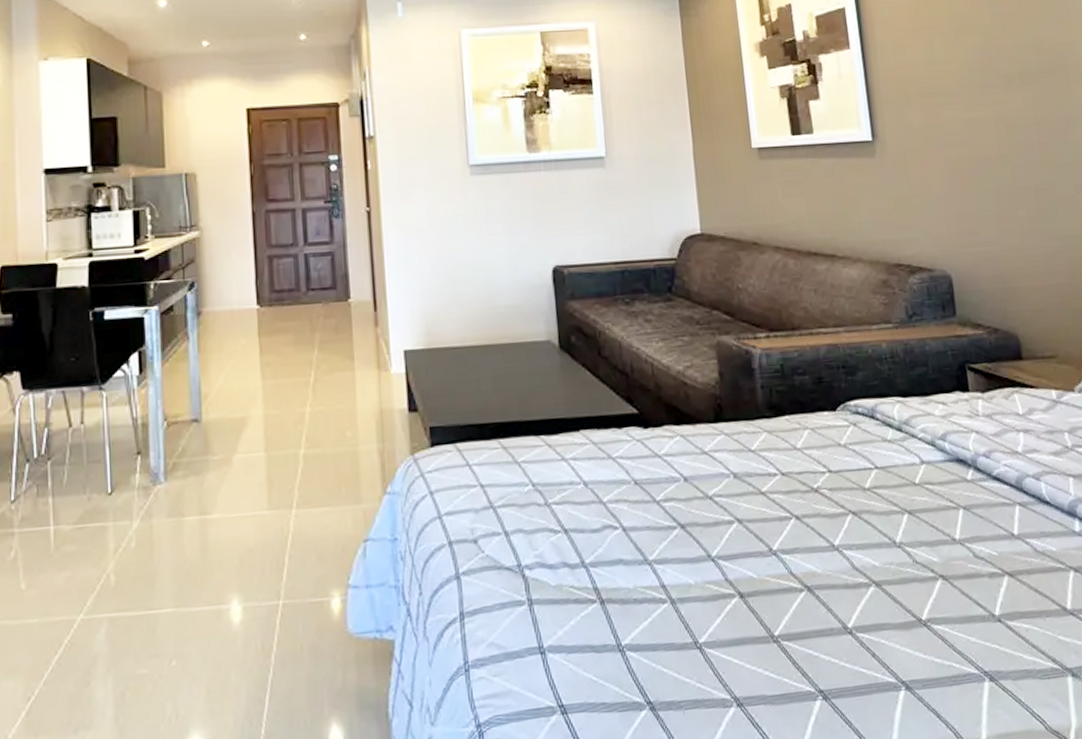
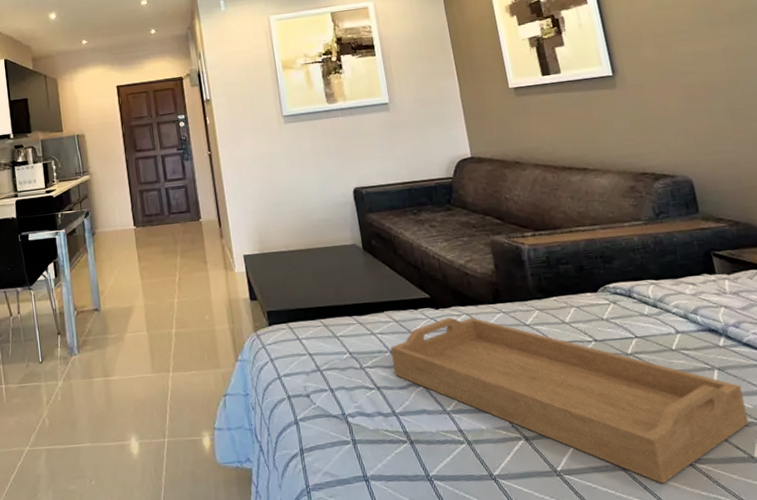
serving tray: none [585,439,993,650] -> present [391,317,749,484]

